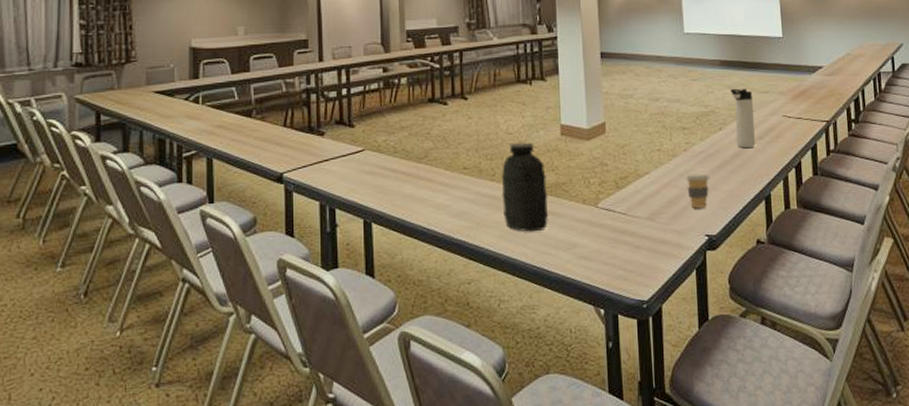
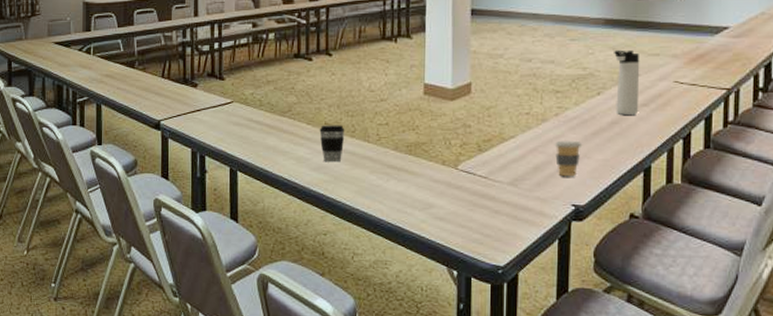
coffee cup: none [458,169,485,208] -> present [319,125,345,163]
water jug: present [501,142,549,232] -> none [361,100,407,190]

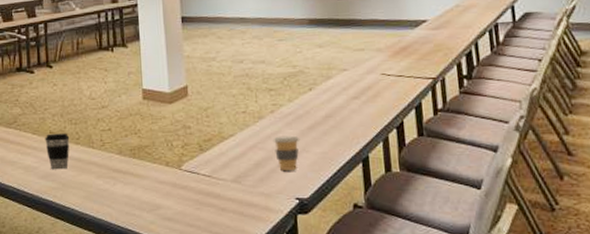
thermos bottle: present [614,49,640,115] -> none [321,46,350,108]

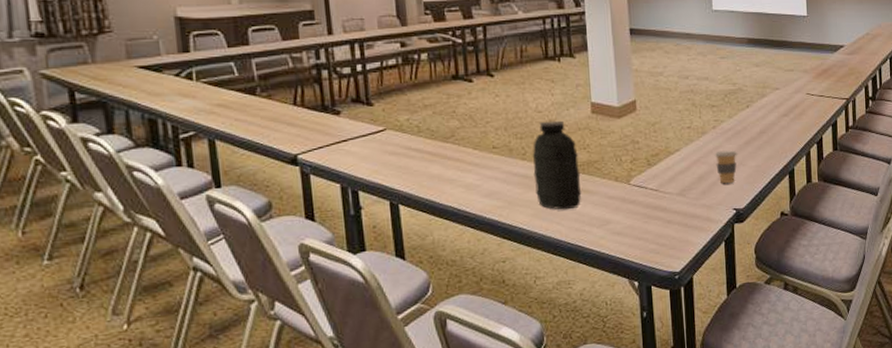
coffee cup: present [45,133,70,170] -> none [487,148,515,188]
water jug: none [85,106,132,193] -> present [532,120,582,210]

